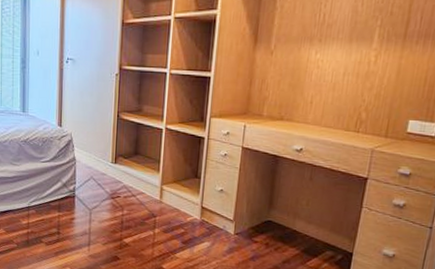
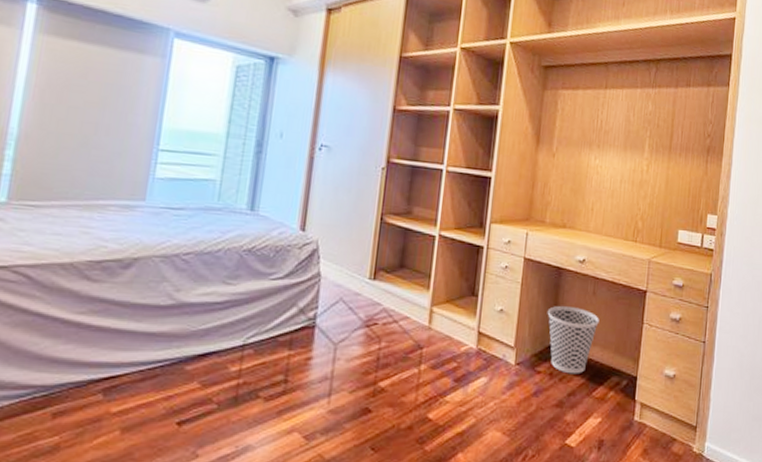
wastebasket: none [264,189,316,246] -> present [547,306,599,374]

